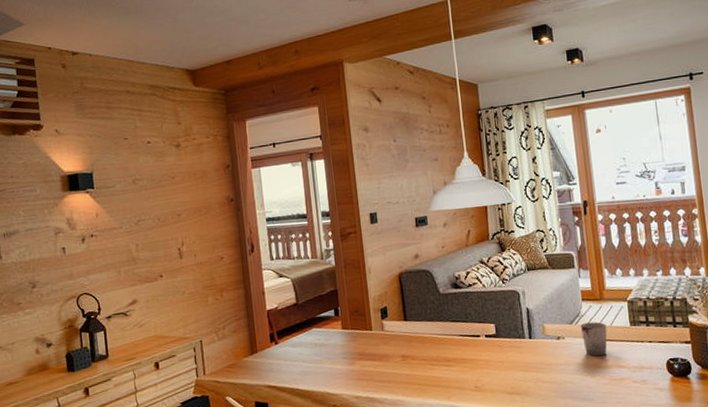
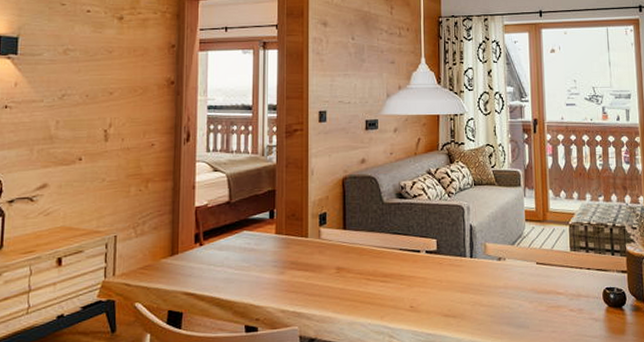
cup: present [580,322,607,357] -> none [521,244,548,281]

